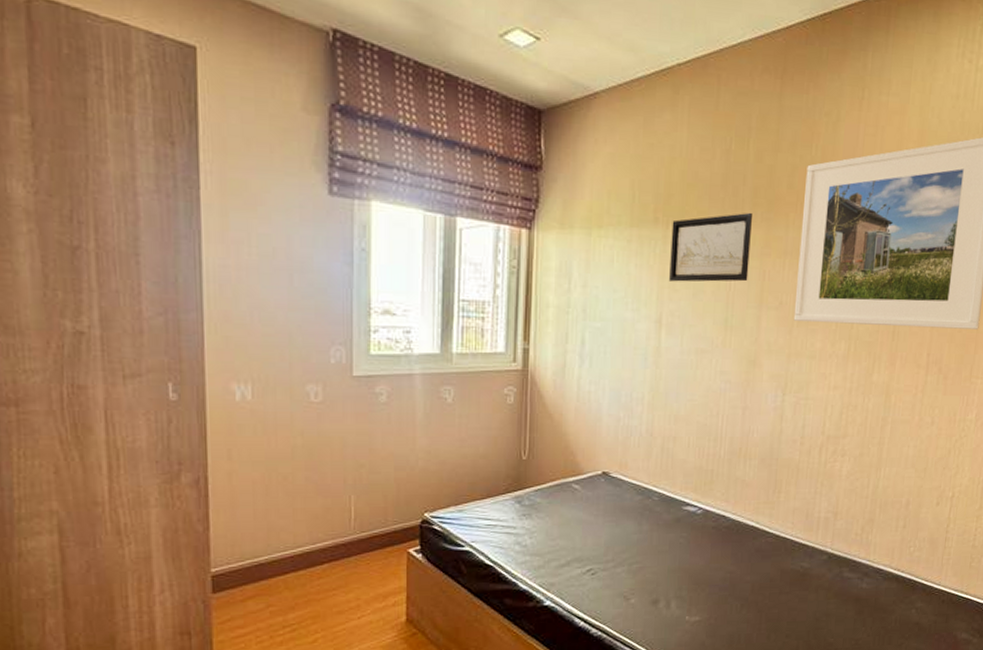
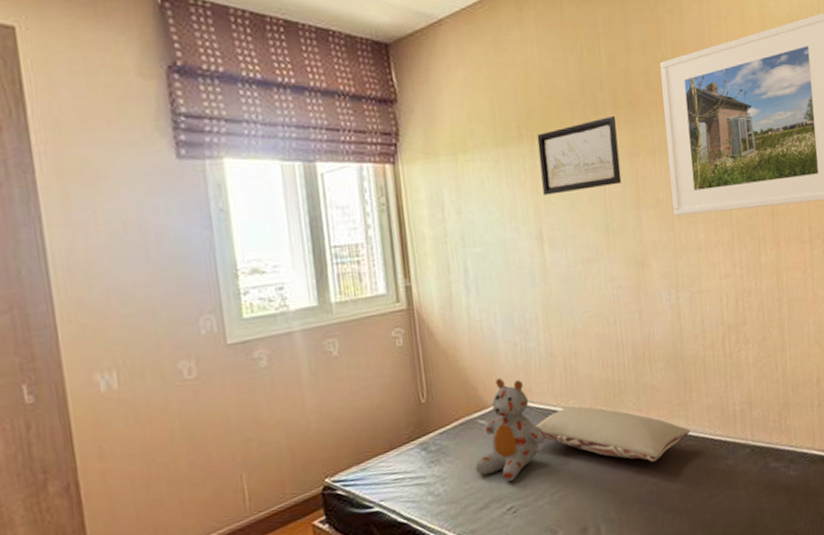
stuffed bear: none [562,449,634,545] -> present [475,378,546,482]
pillow: none [625,486,772,552] -> present [535,405,690,463]

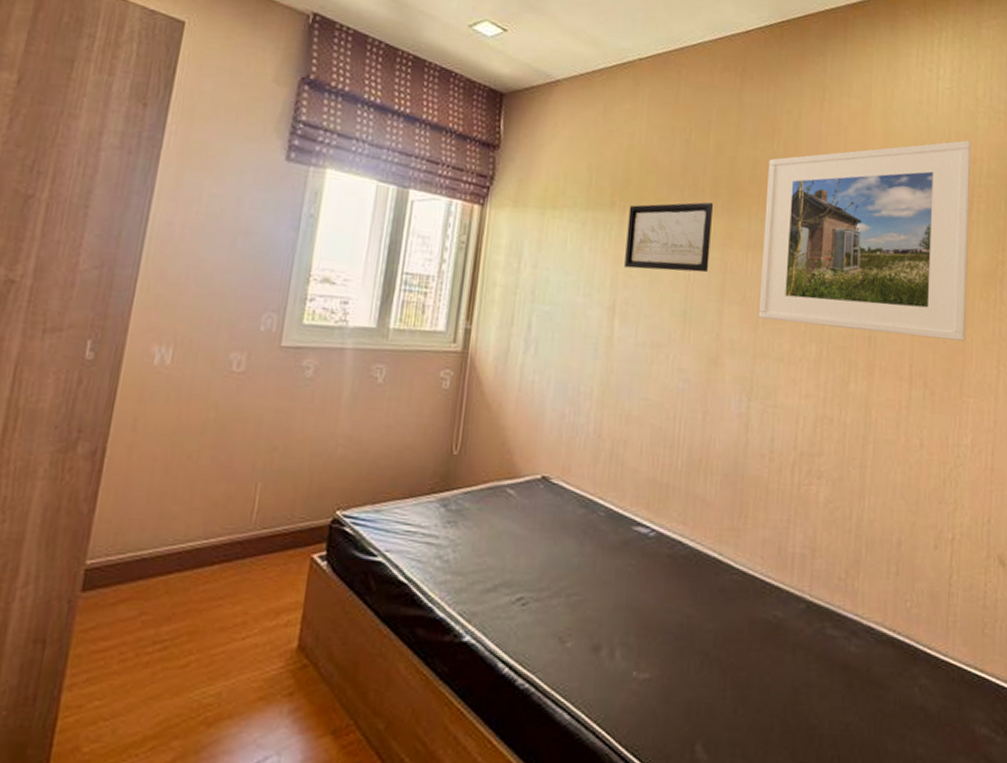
stuffed bear: present [475,378,546,482] -> none [492,448,576,567]
pillow: present [535,405,690,463] -> none [566,498,738,589]

